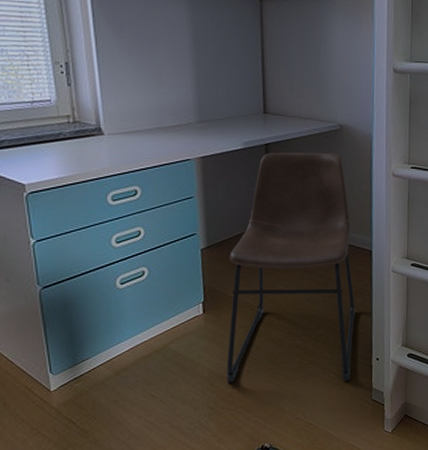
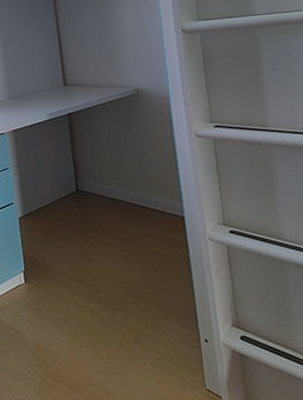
chair: present [226,152,356,383] -> none [44,117,178,364]

